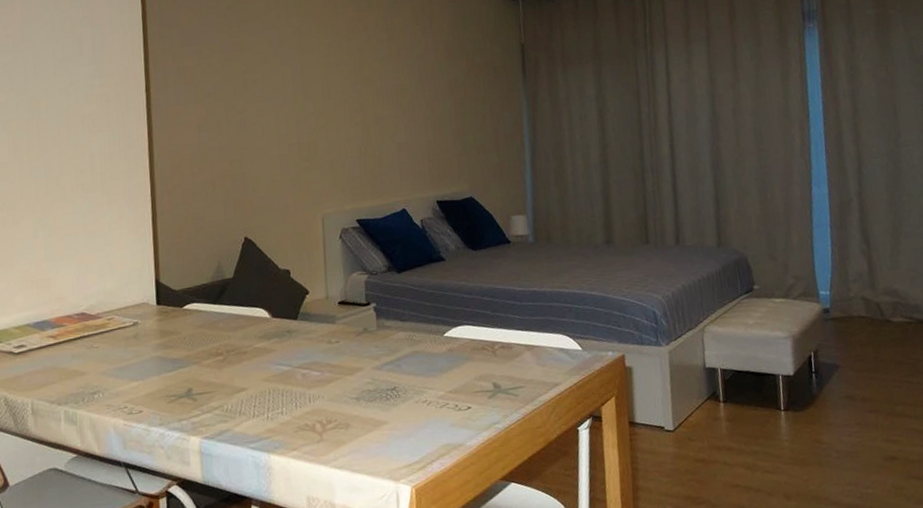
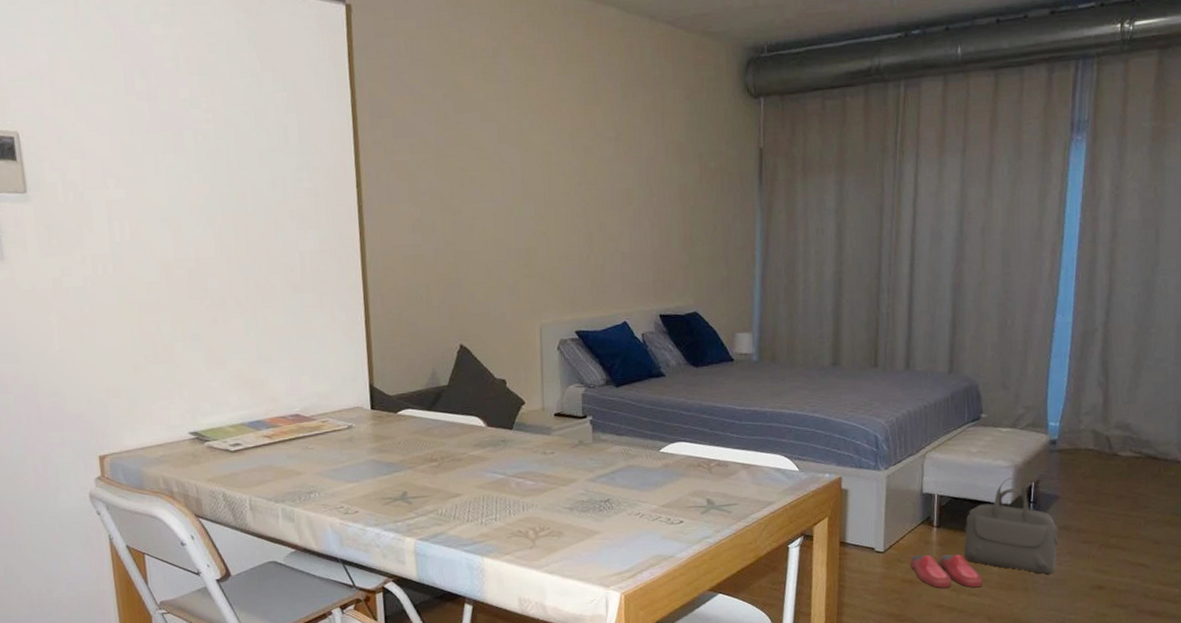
slippers: none [701,430,776,467] -> present [910,554,983,589]
handbag: none [750,348,847,447] -> present [963,477,1059,575]

